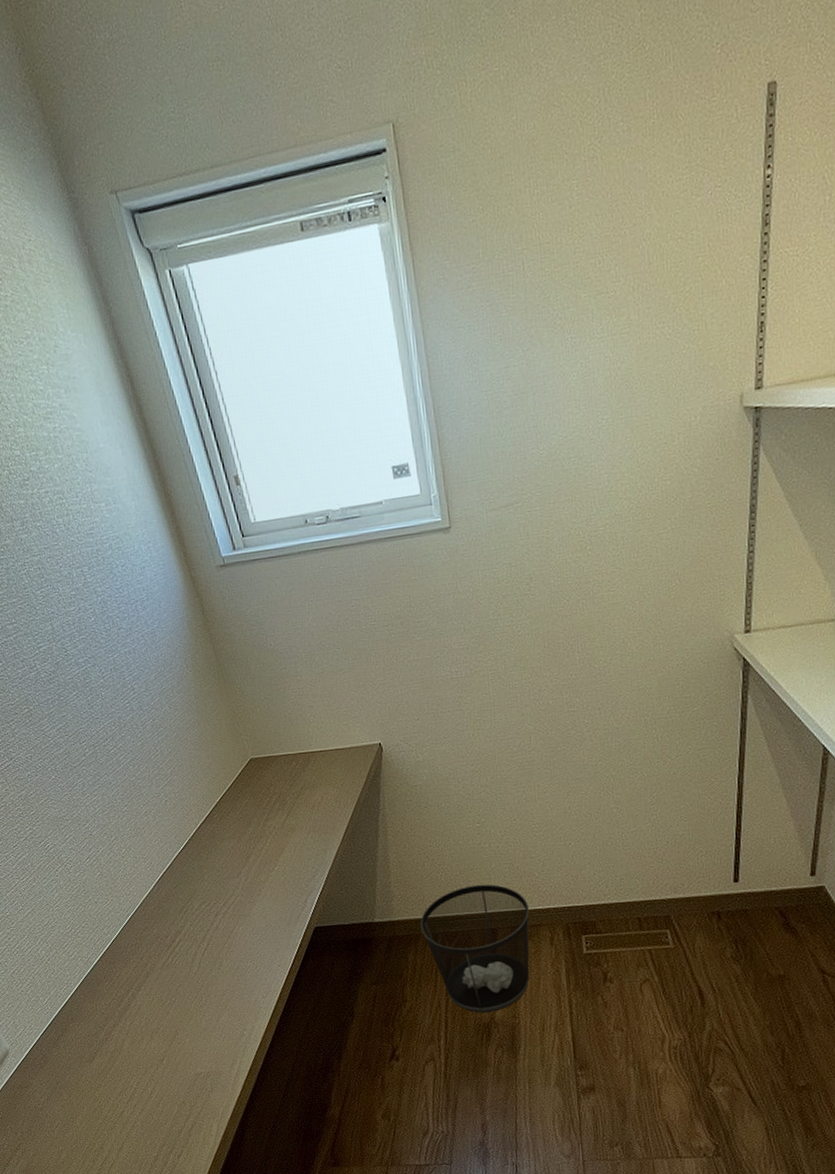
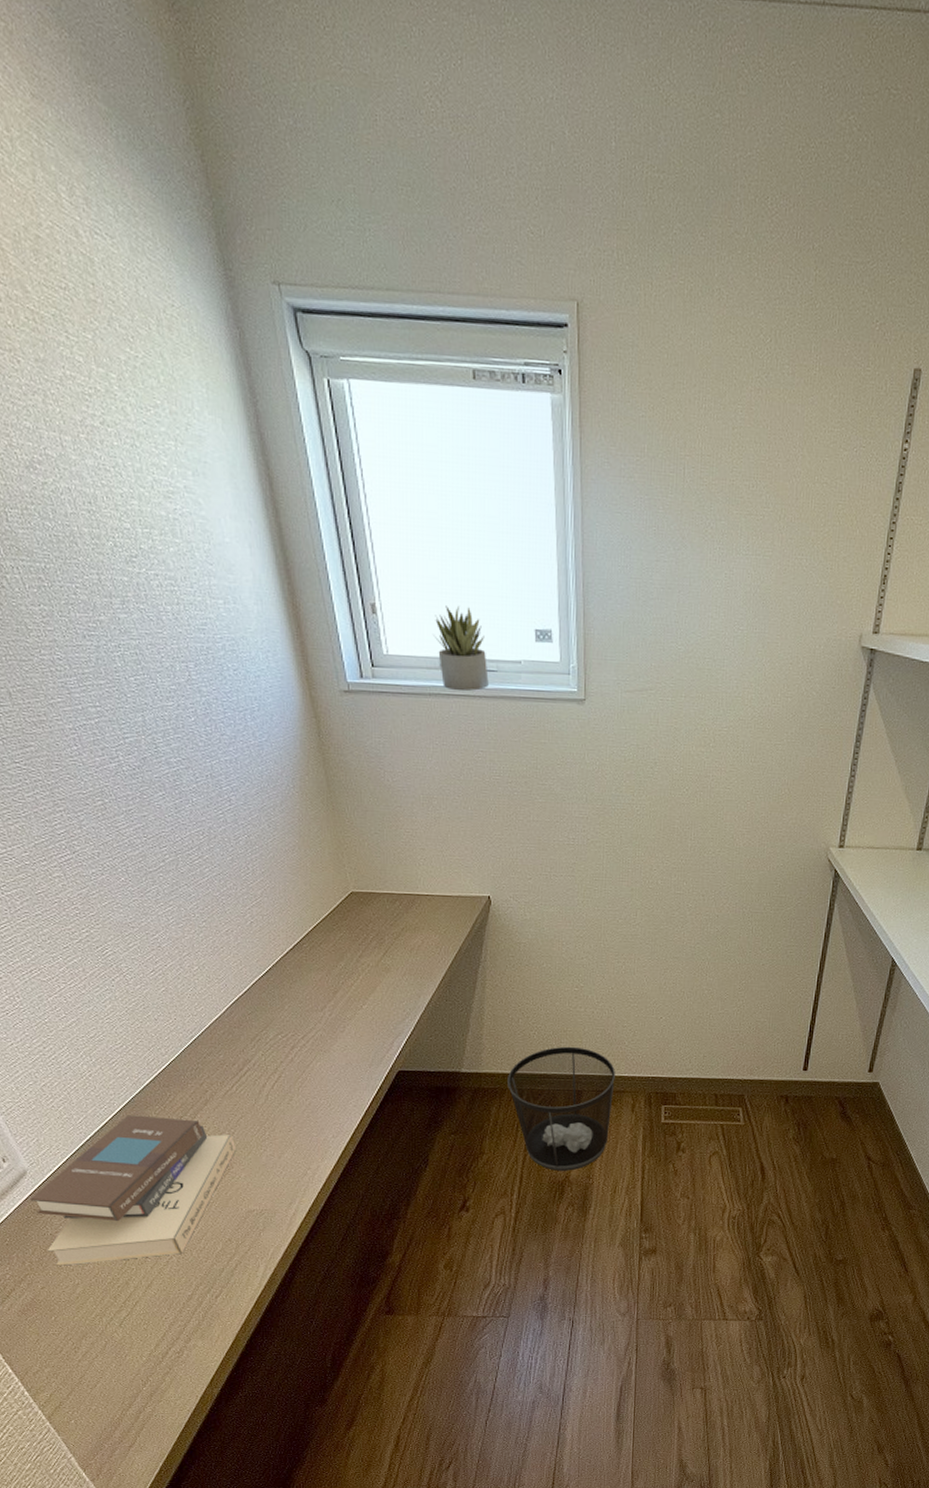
books: none [14,992,179,1135] -> present [29,1115,237,1266]
succulent plant: none [294,459,354,545] -> present [433,605,489,692]

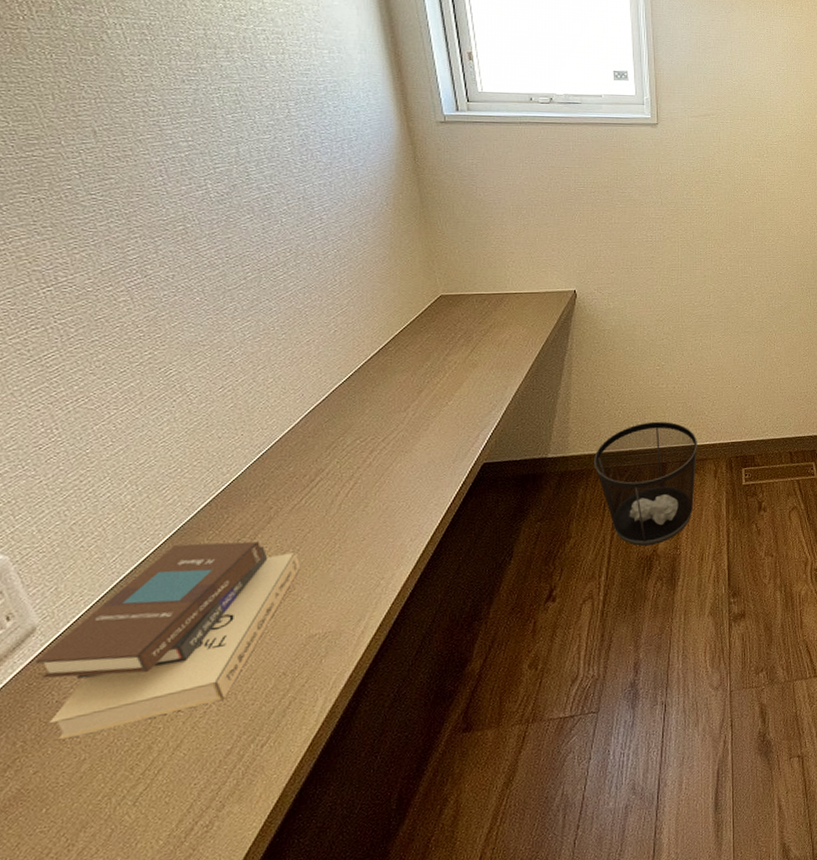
succulent plant: present [433,605,489,692] -> none [524,53,573,120]

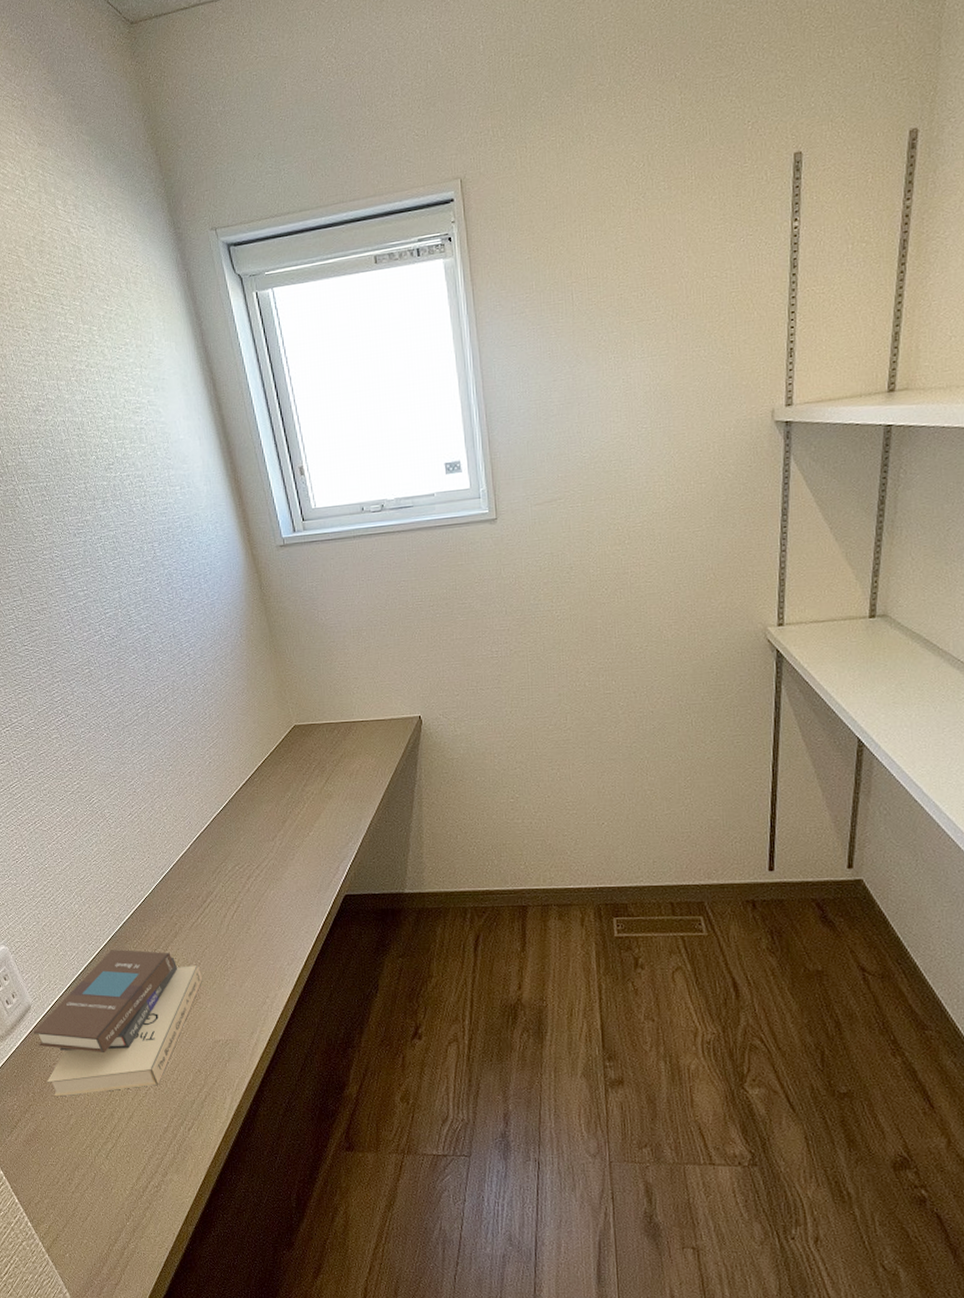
waste bin: present [594,421,697,546] -> none [450,860,561,993]

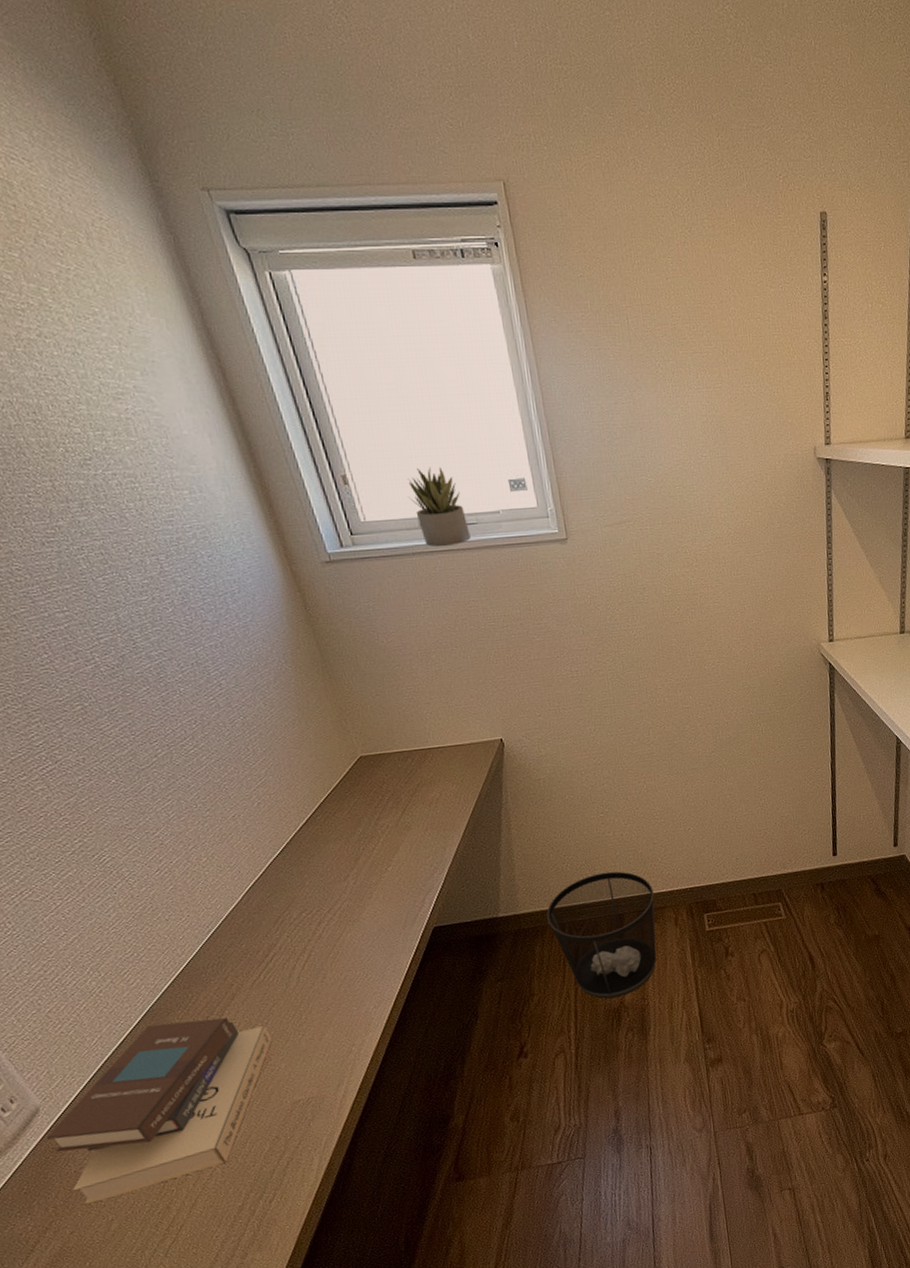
succulent plant: none [354,454,406,530] -> present [407,466,471,547]
waste bin: none [450,860,561,993] -> present [546,871,657,999]

